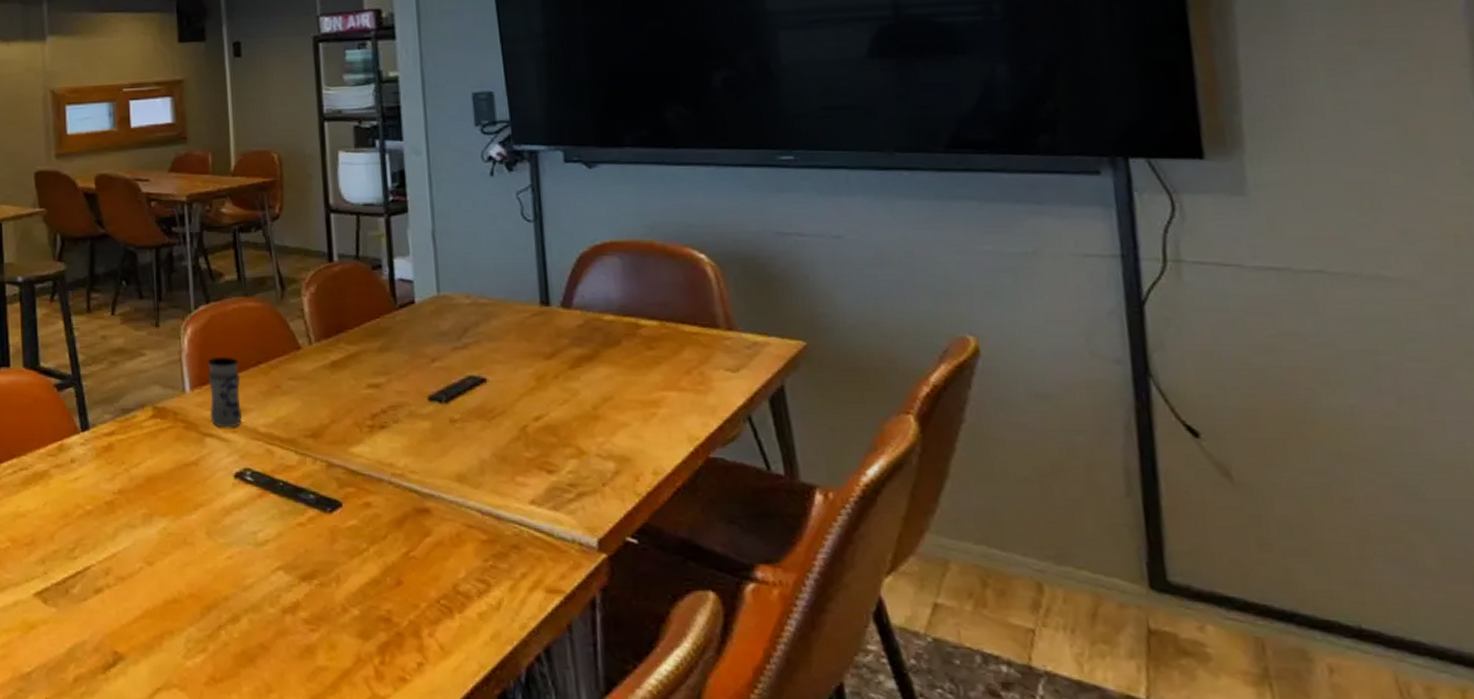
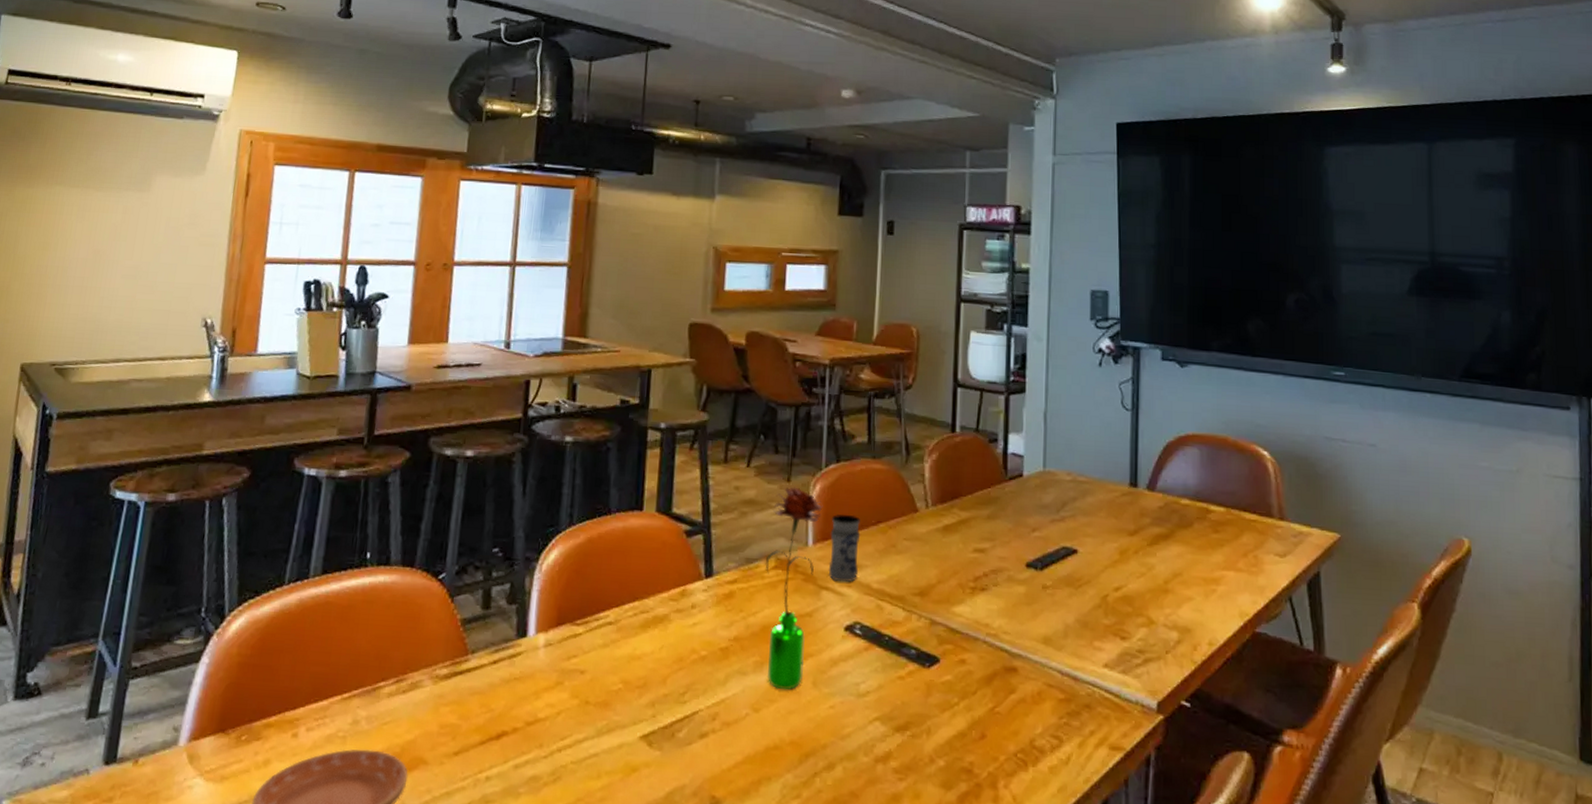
flower: none [142,332,197,542] -> present [765,487,823,690]

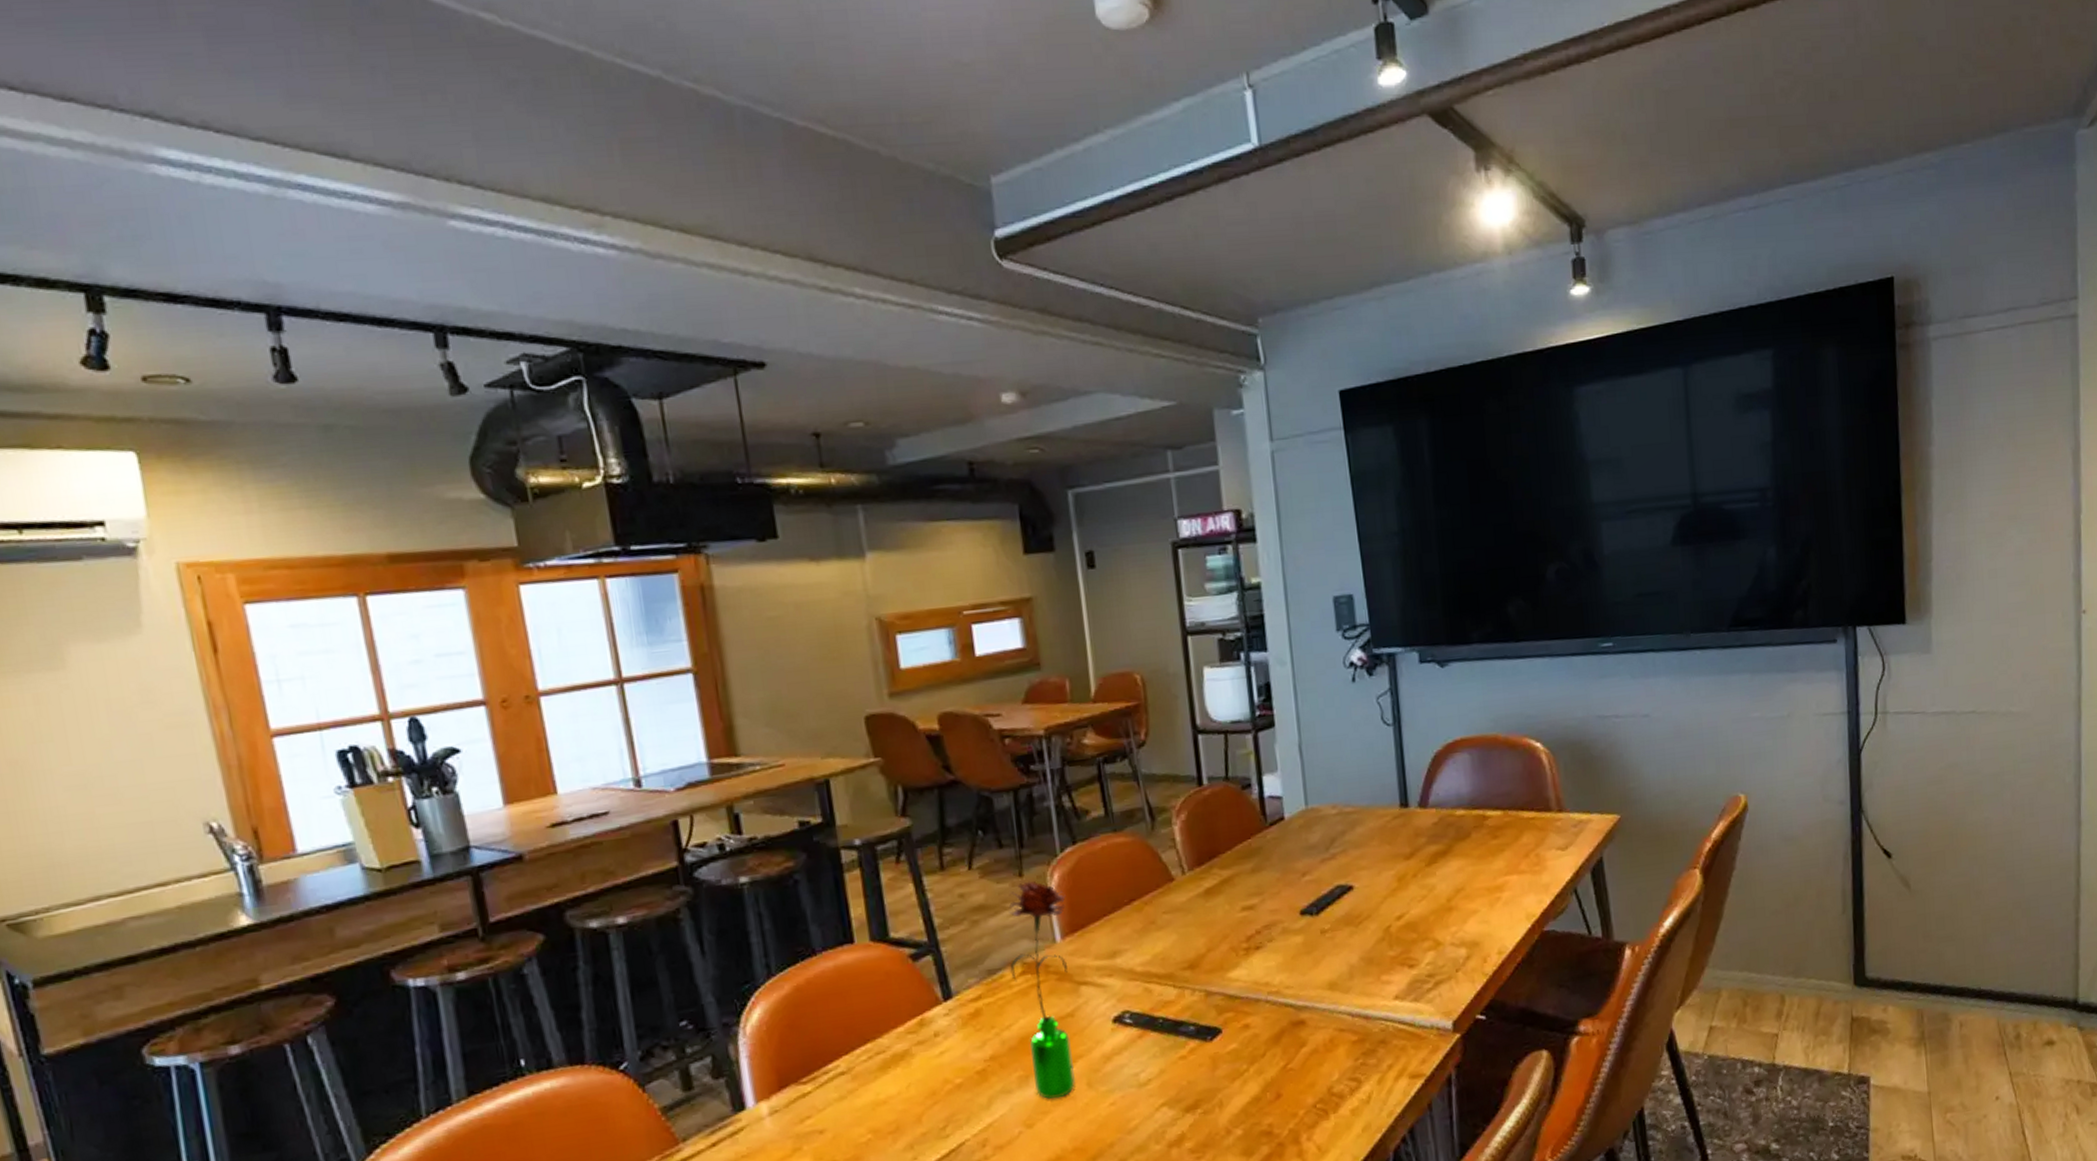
jar: present [828,514,861,583] -> none [1077,898,1118,974]

